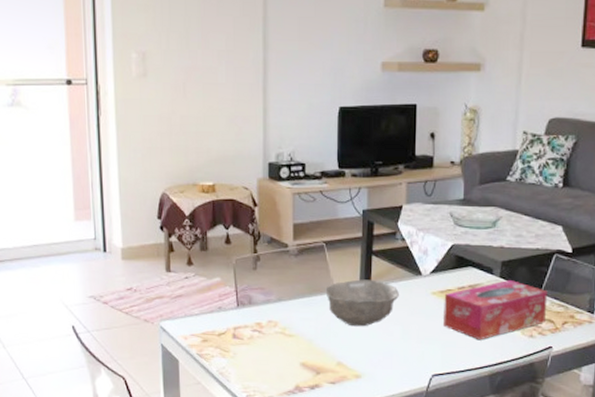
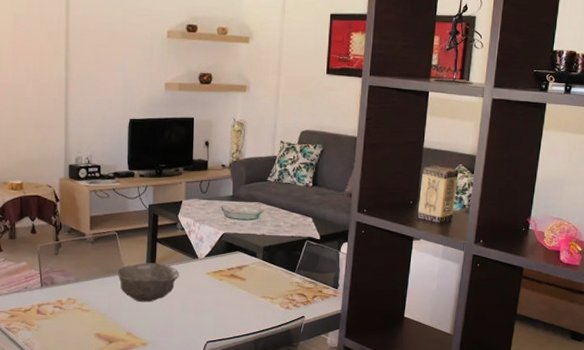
tissue box: present [443,280,548,341] -> none [216,262,301,312]

